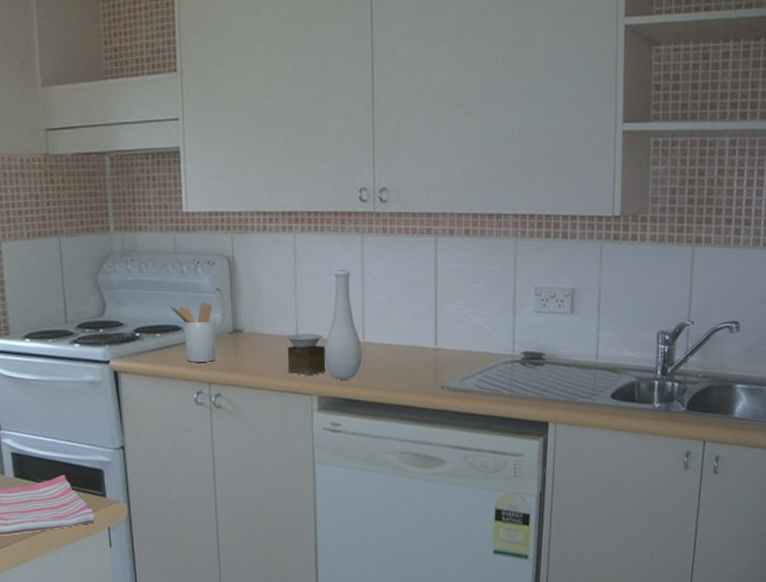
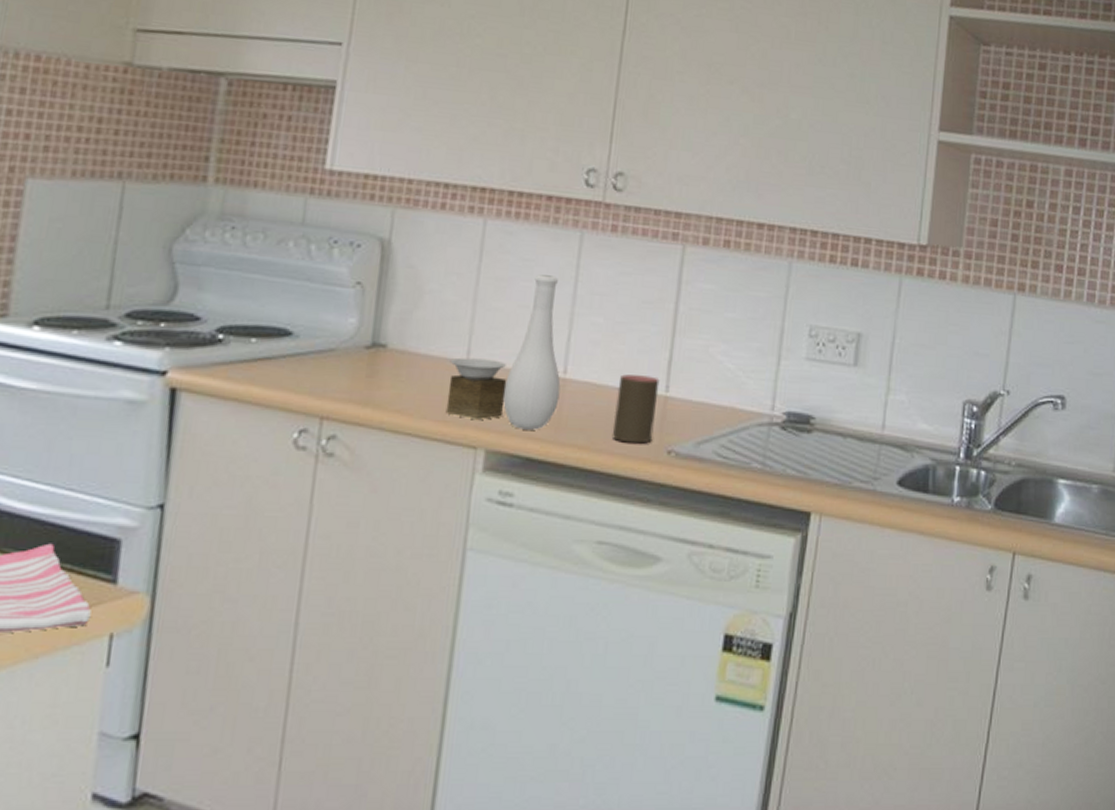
utensil holder: present [169,303,216,362] -> none [278,297,348,387]
cup: none [401,335,430,383] -> present [613,374,660,444]

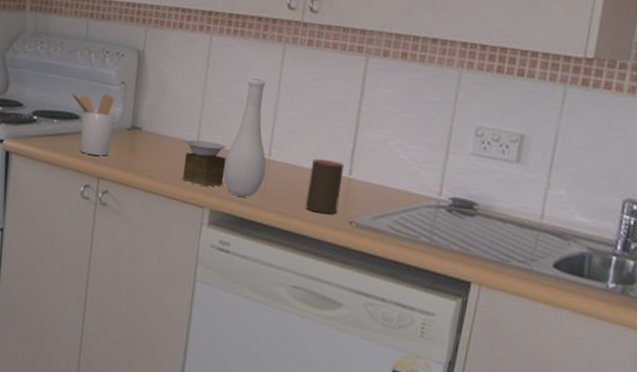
utensil holder: none [278,297,348,387] -> present [70,92,116,156]

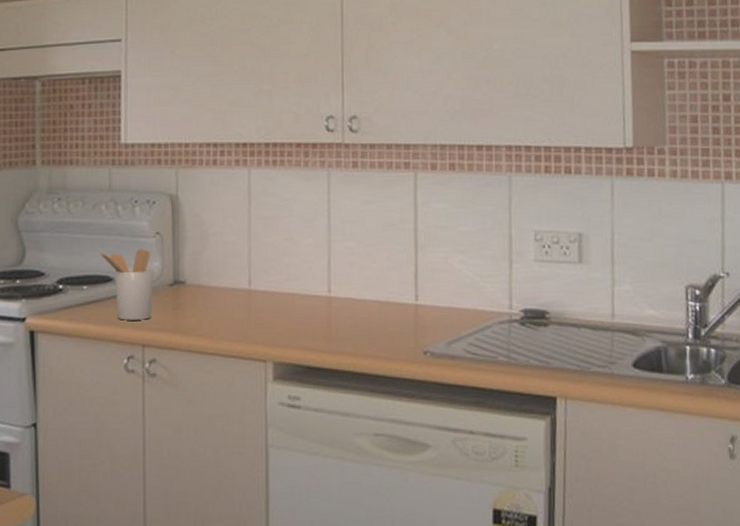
vase: present [182,78,266,198] -> none [236,210,328,343]
cup: present [306,159,345,214] -> none [374,288,410,347]

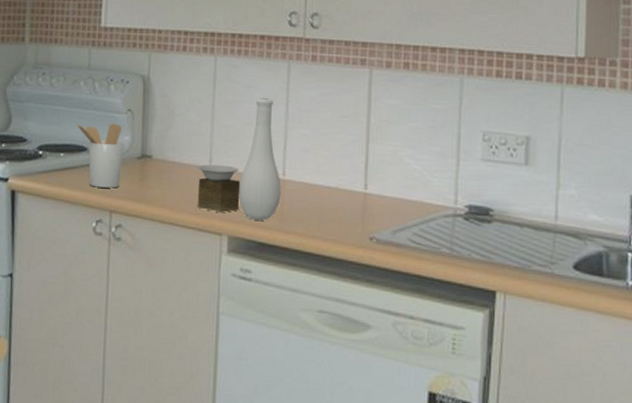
vase: none [236,210,328,343] -> present [197,98,281,221]

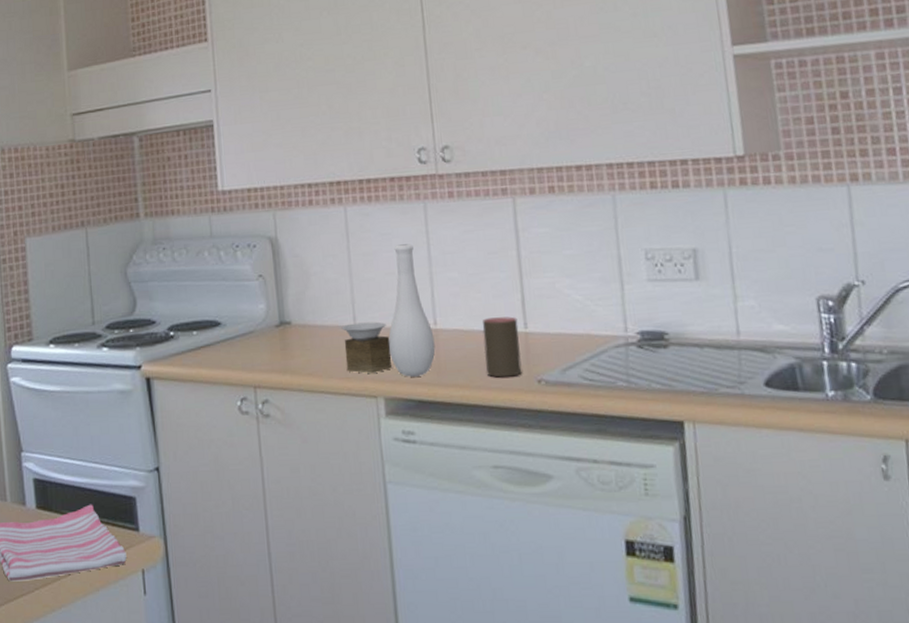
utensil holder: present [76,123,124,188] -> none [206,292,261,363]
cup: none [324,175,359,232] -> present [482,316,522,378]

